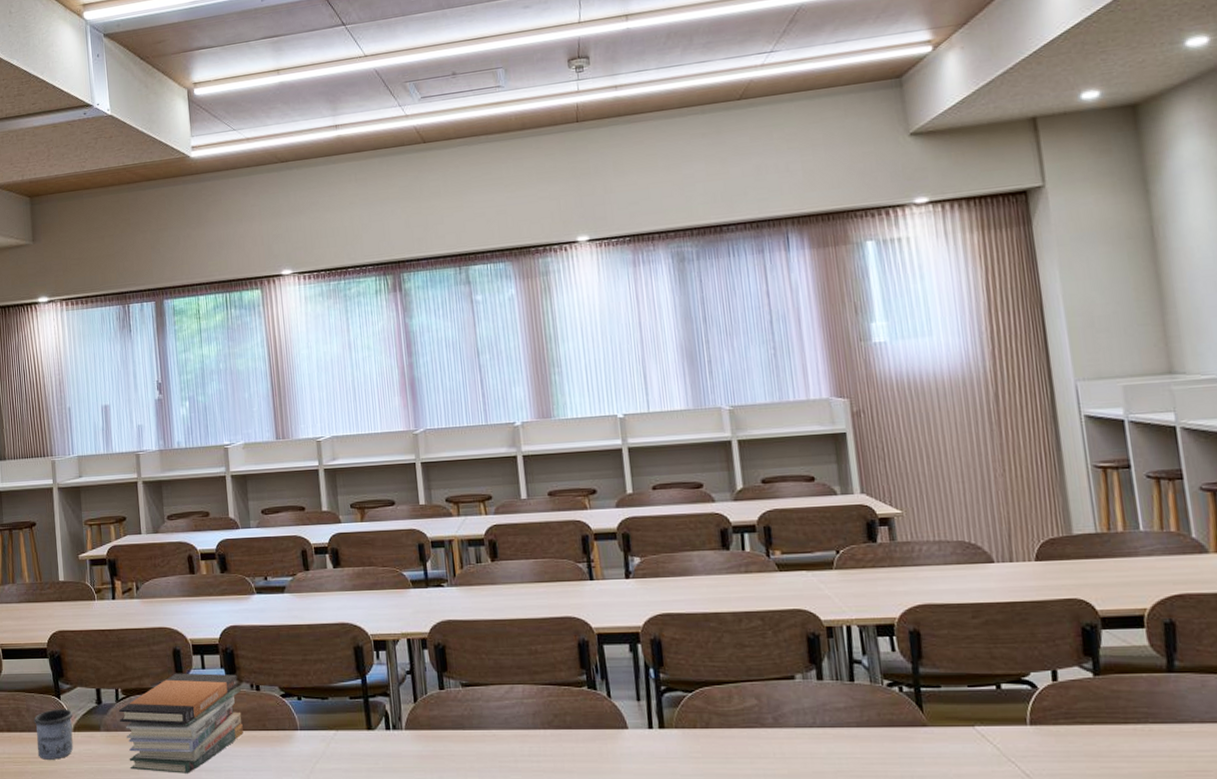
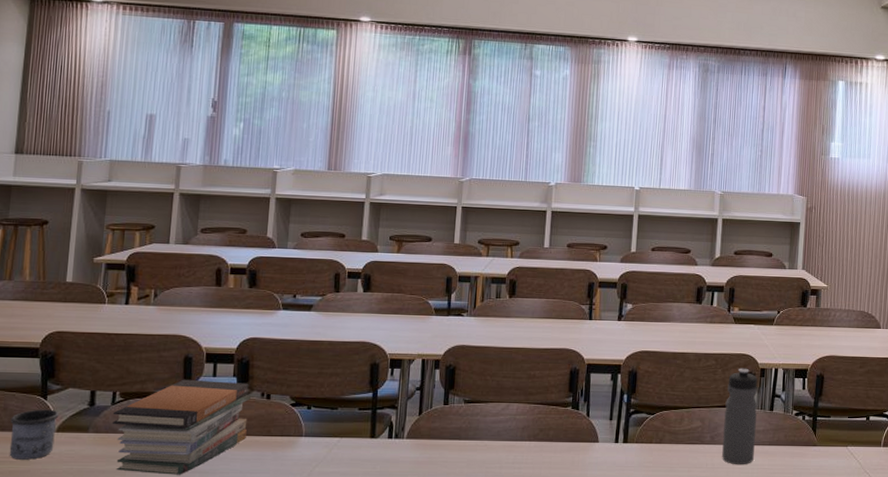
water bottle: none [783,627,839,754] -> present [722,368,758,465]

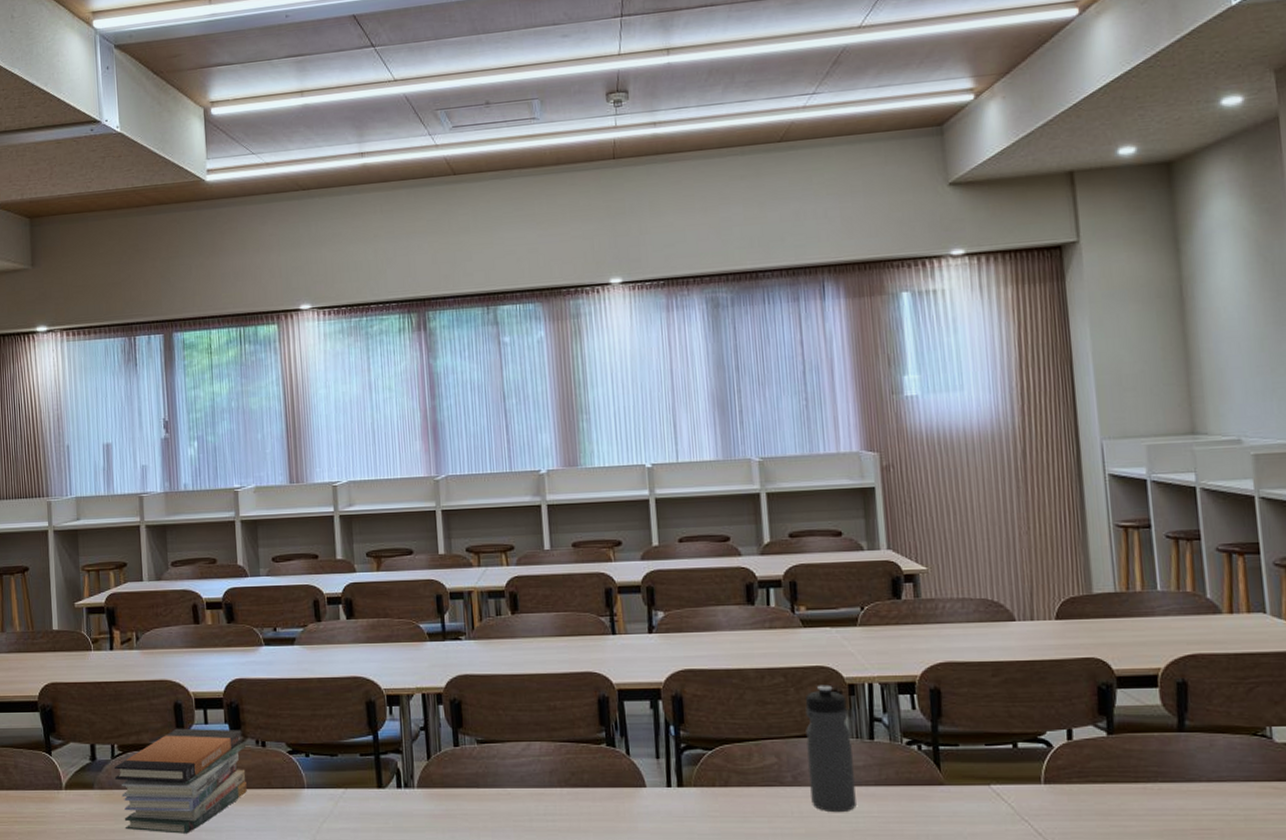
mug: present [9,409,59,460] -> none [22,765,65,819]

